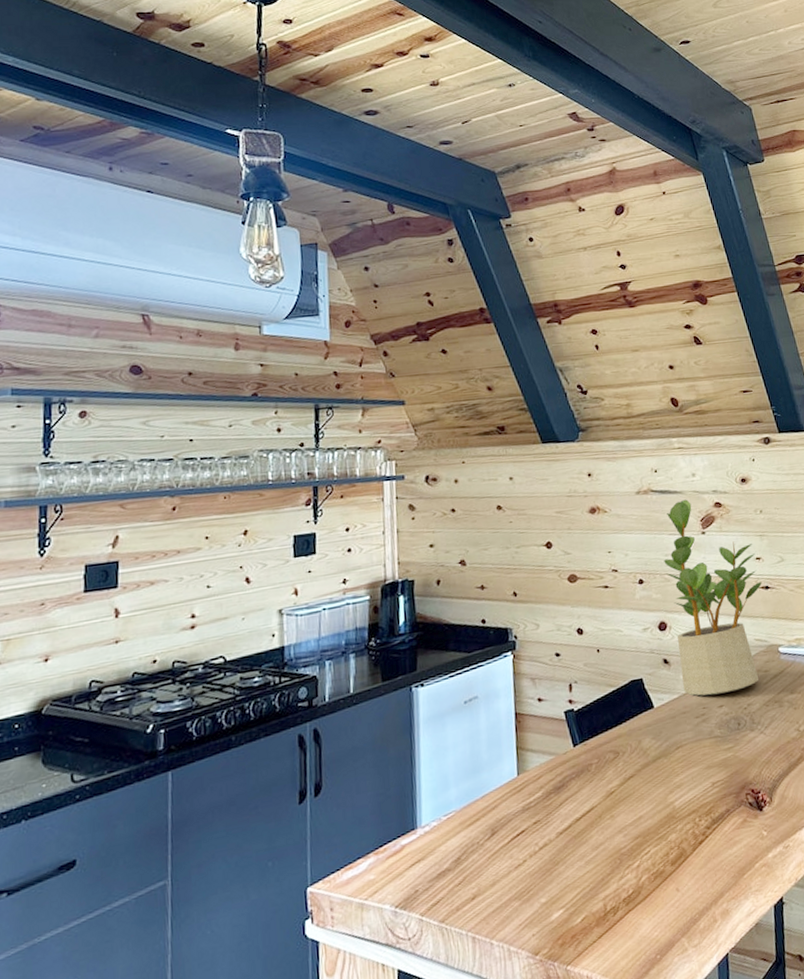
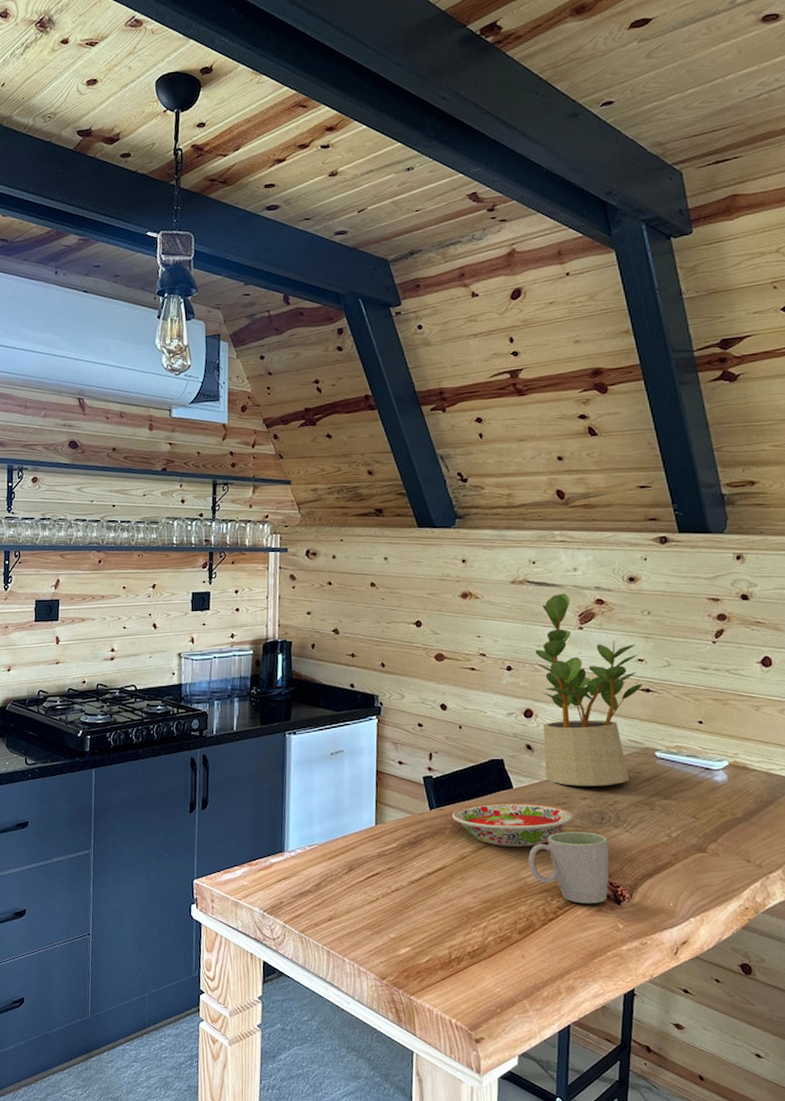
bowl: none [596,719,713,774] -> present [452,803,573,847]
mug: none [674,740,751,819] -> present [528,832,609,904]

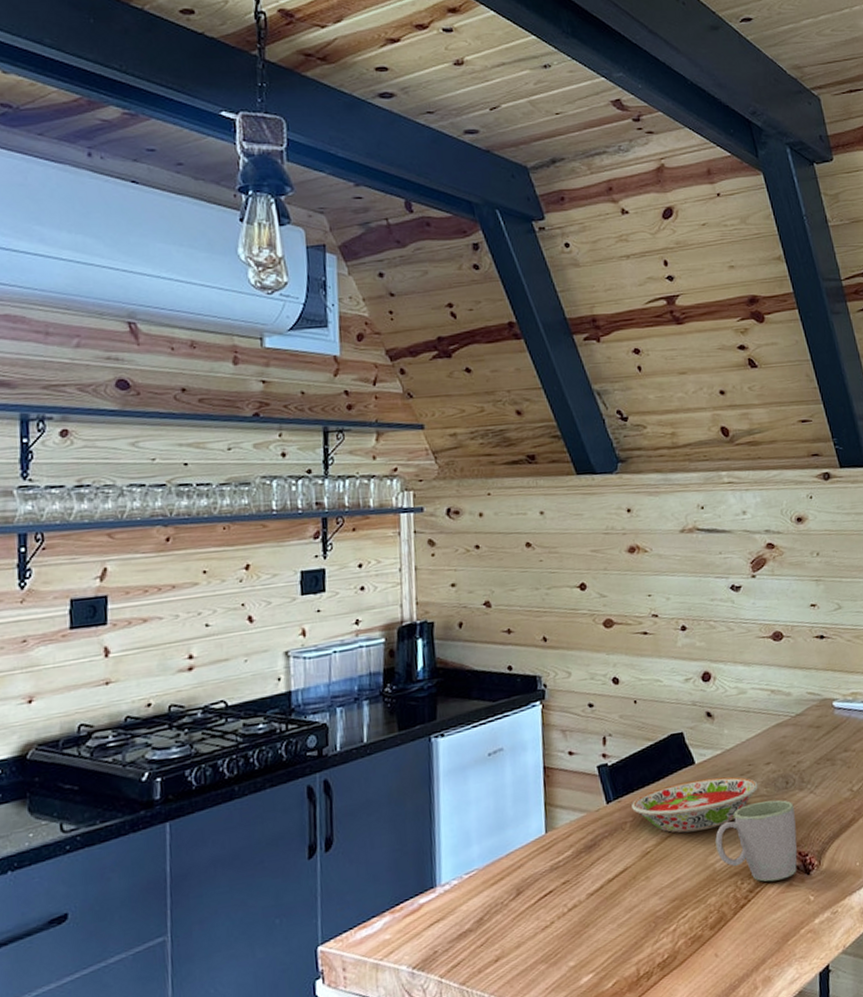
potted plant: present [535,593,642,787] -> none [709,539,816,752]

